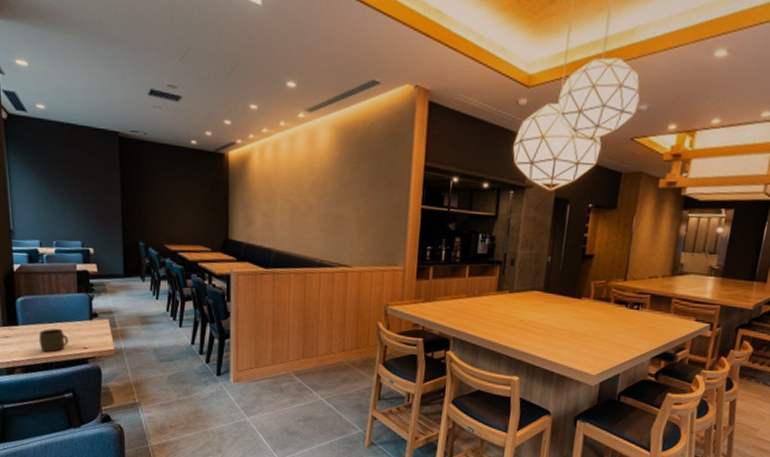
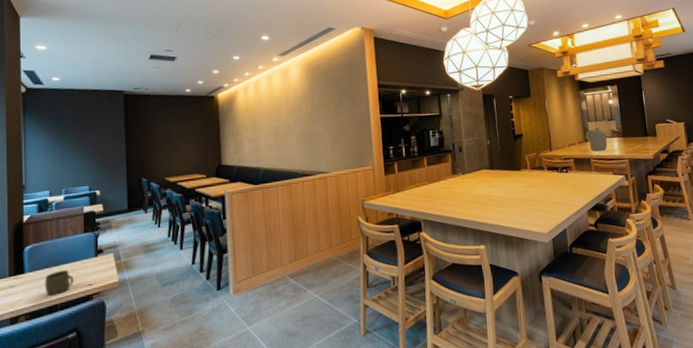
water jug: none [673,260,702,291] -> present [585,127,608,152]

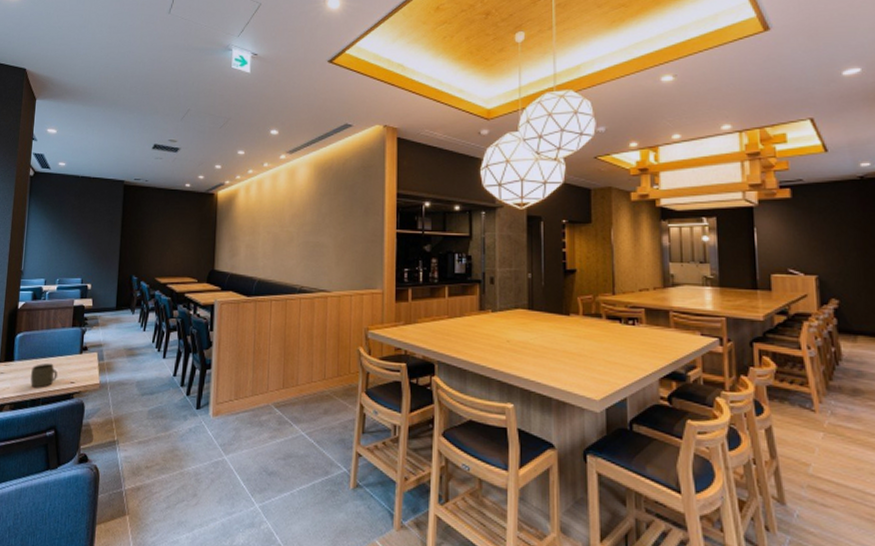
water jug: present [585,127,608,152] -> none [663,271,696,302]

